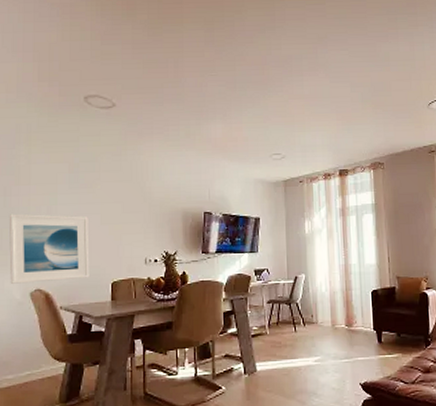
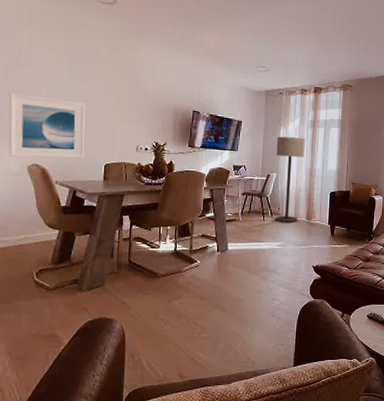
floor lamp: none [302,230,337,333] -> present [276,136,305,224]

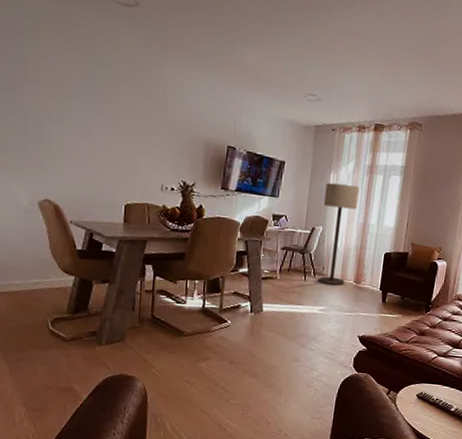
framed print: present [8,92,86,159] -> none [15,113,103,196]

